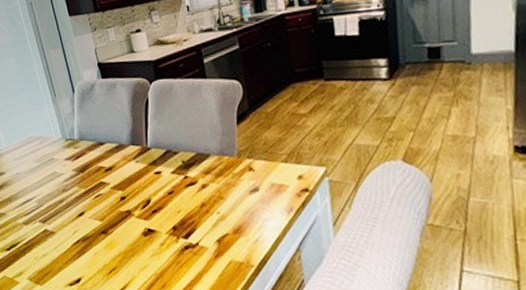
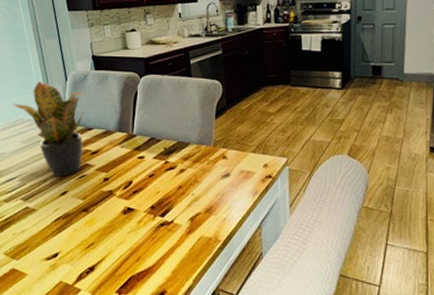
potted plant: none [23,95,97,197] -> present [13,82,86,177]

